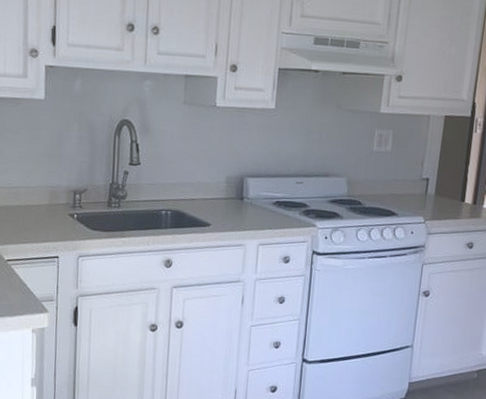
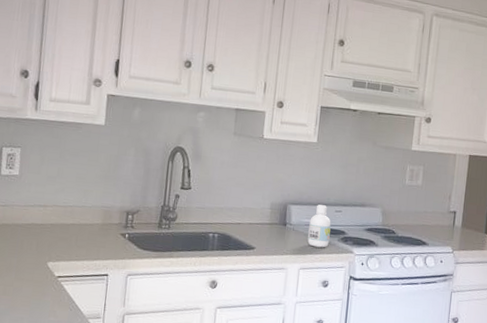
bottle: none [266,176,292,222] -> present [307,204,331,248]

